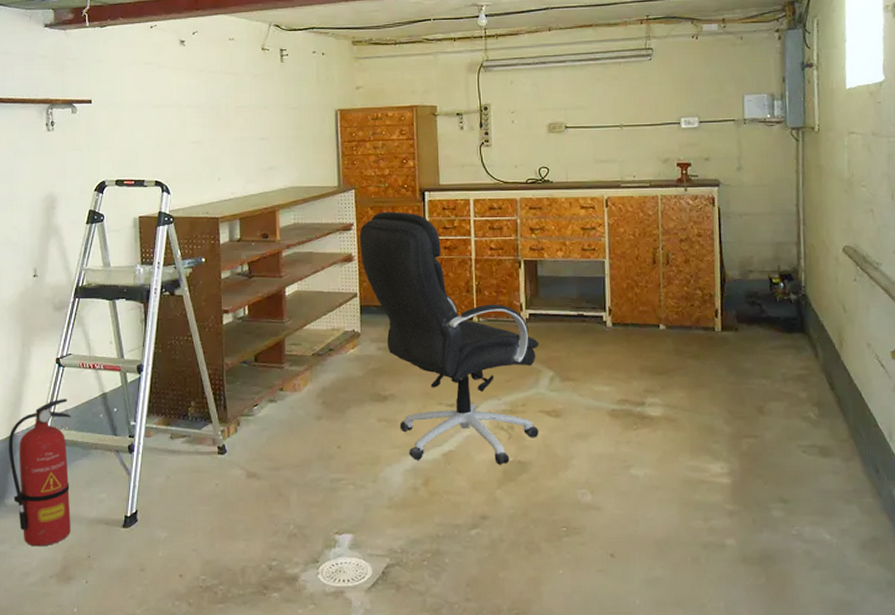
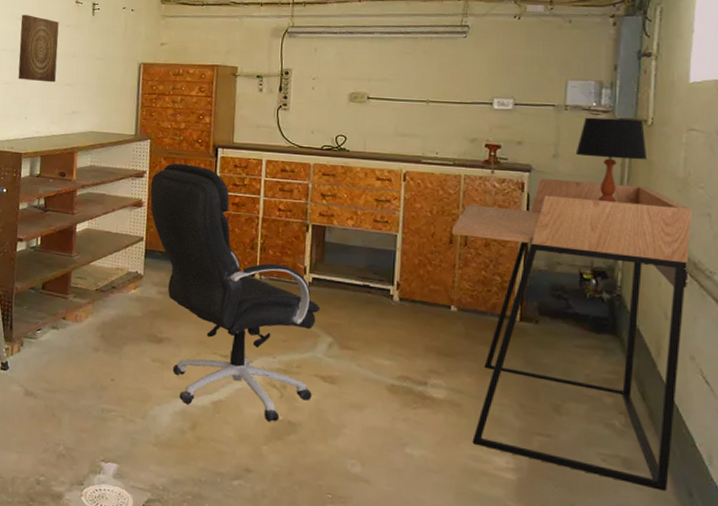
wall art: none [203,66,249,138] -> present [18,15,59,83]
desk: none [654,190,861,472] -> present [451,178,692,492]
table lamp: none [756,127,818,208] -> present [575,117,648,203]

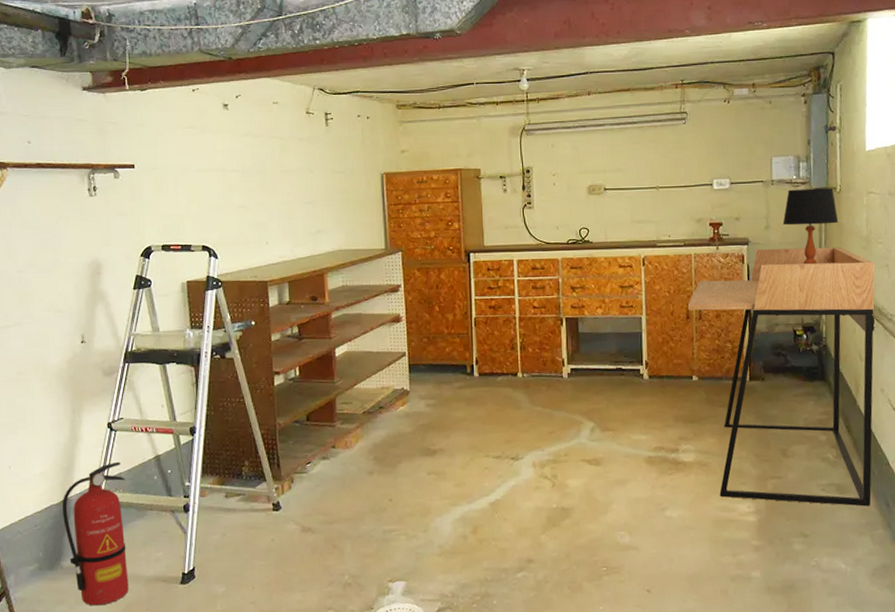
wall art: present [18,15,59,83] -> none [248,130,295,202]
office chair: present [150,163,321,422] -> none [406,272,581,511]

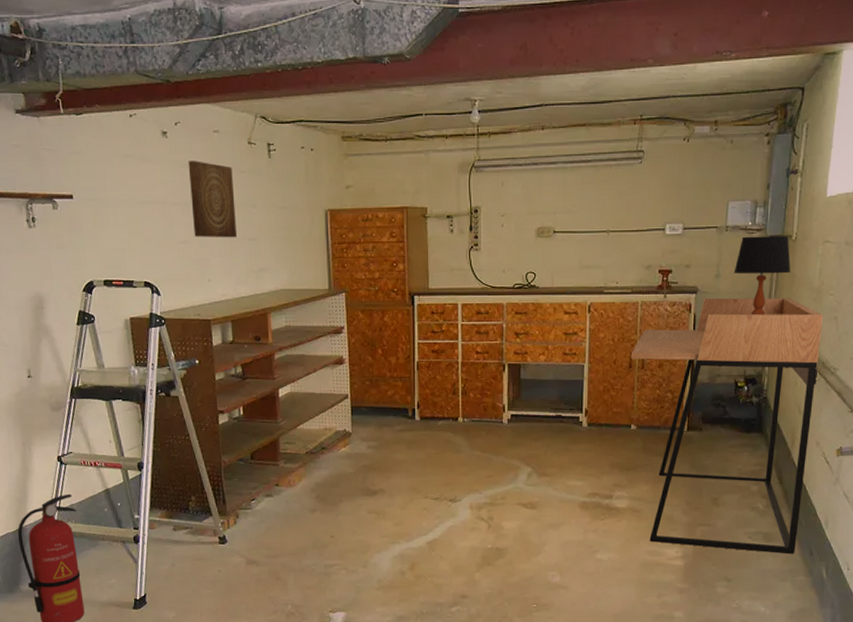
wall art: none [248,130,295,202] -> present [188,161,238,238]

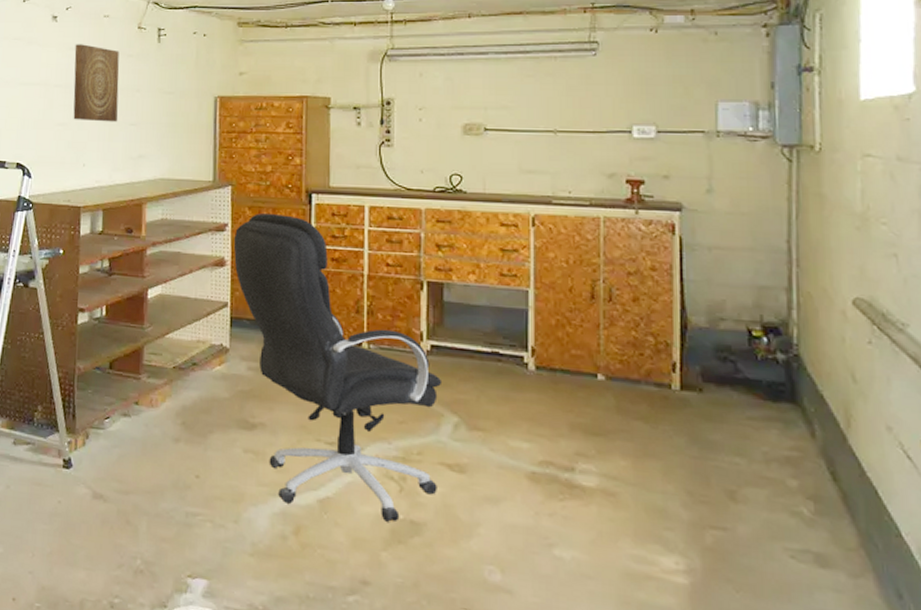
office chair: none [350,315,520,551] -> present [233,212,443,522]
desk: present [631,298,823,554] -> none [592,218,878,593]
table lamp: present [733,236,791,316] -> none [732,144,818,245]

